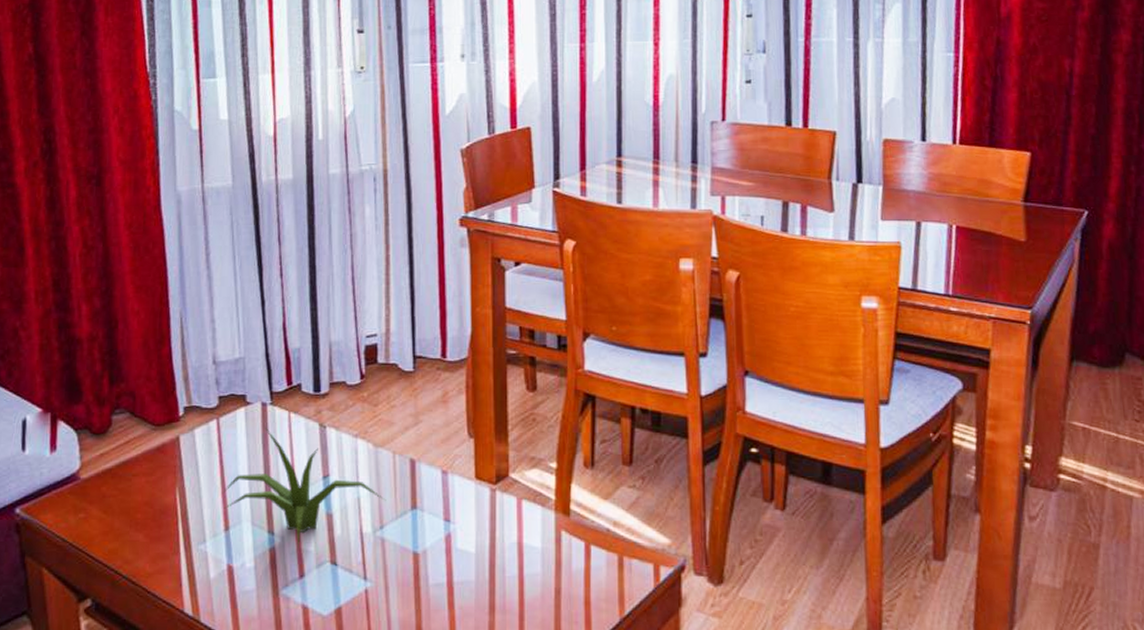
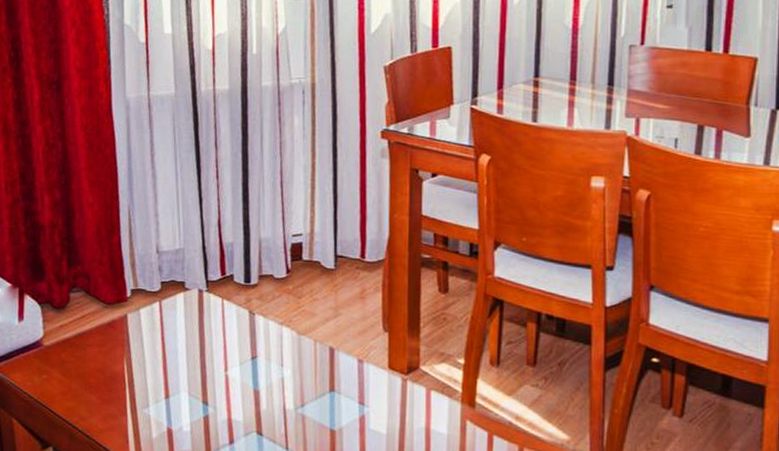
plant: present [223,428,386,549] -> none [164,312,307,419]

